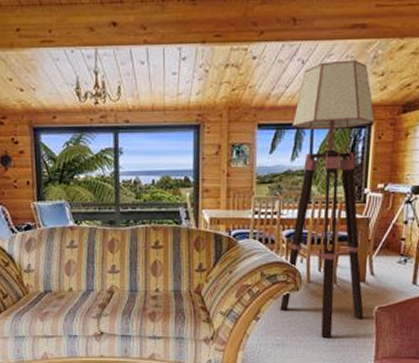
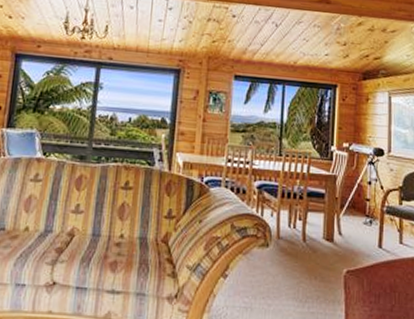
floor lamp: present [280,60,375,337] -> none [249,27,340,302]

